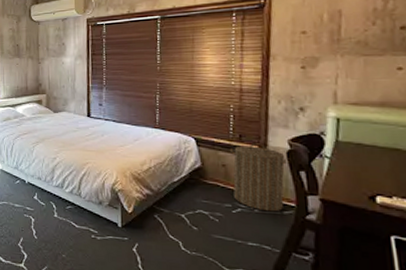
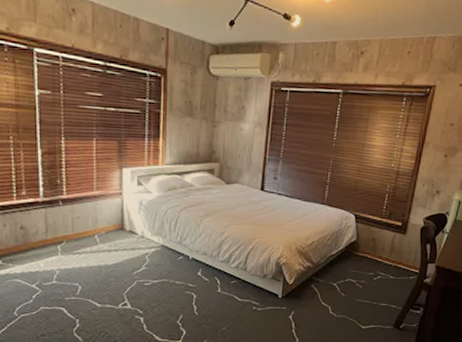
laundry hamper: present [229,143,290,212] -> none [377,220,422,278]

